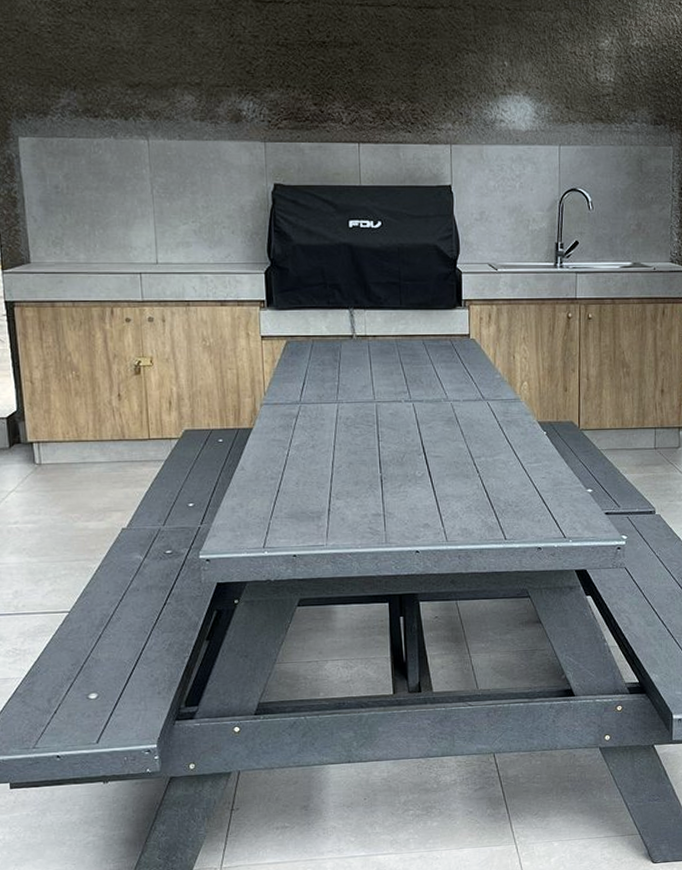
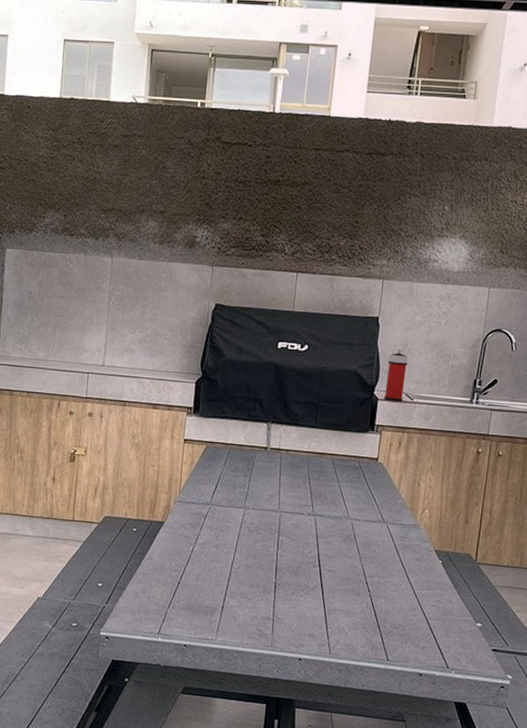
spray can: none [467,218,488,273] -> present [383,349,409,402]

